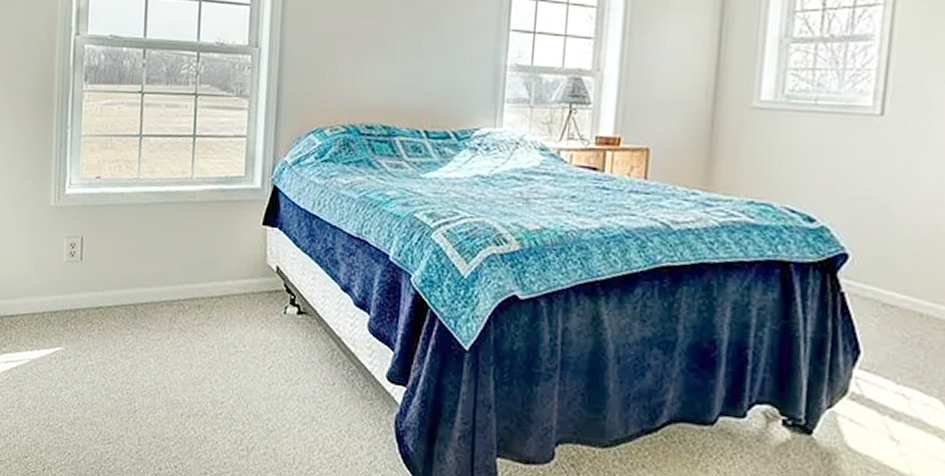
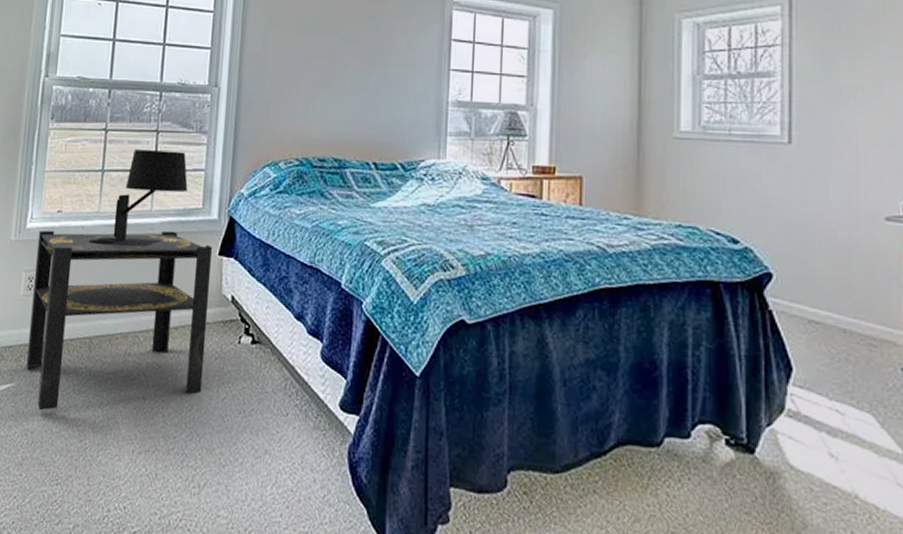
side table: none [72,196,256,374] -> present [25,230,212,411]
table lamp: none [152,114,229,215] -> present [111,149,188,247]

